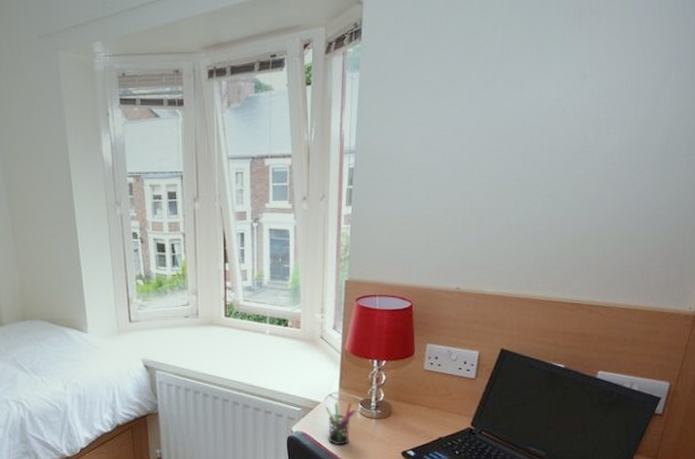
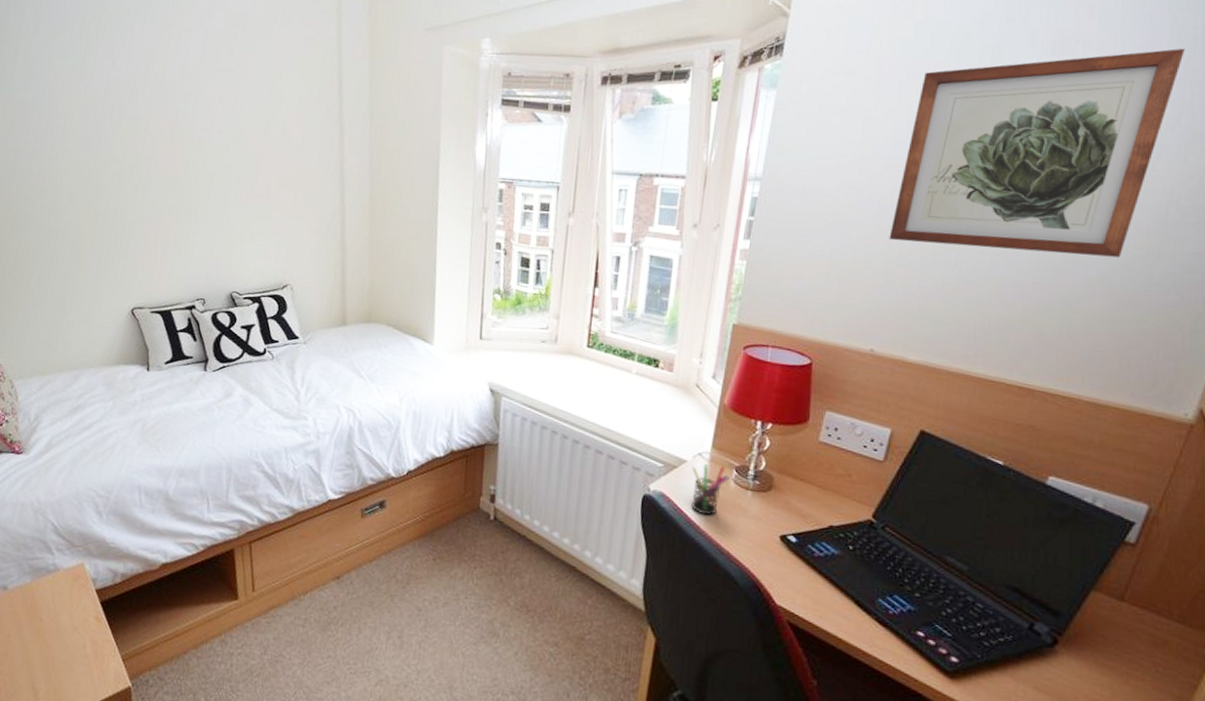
wall art: none [462,11,671,194] -> present [889,48,1185,258]

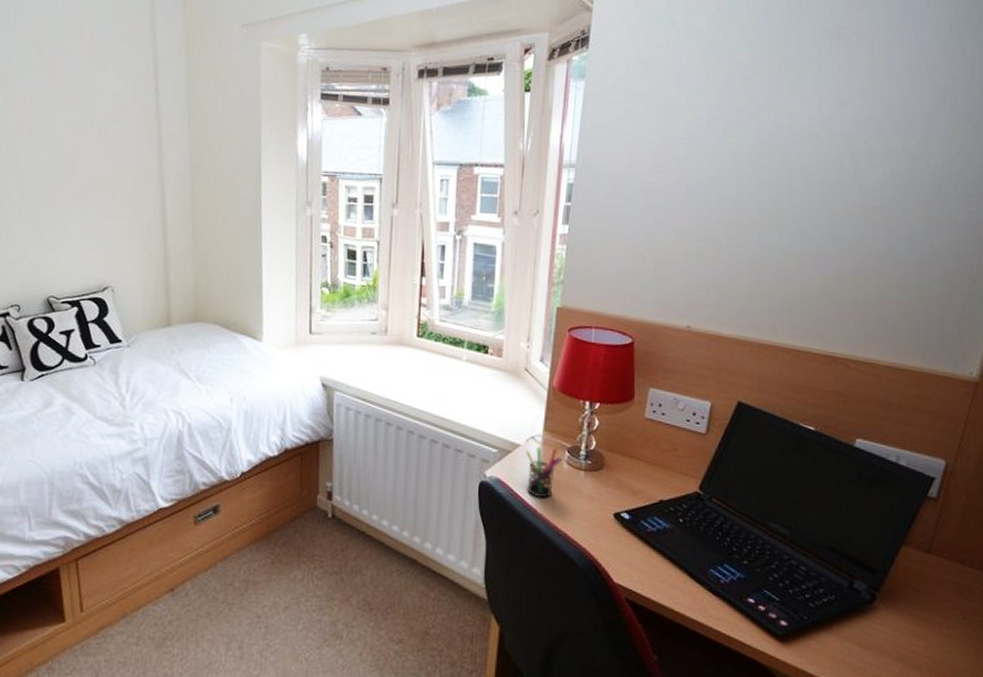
wall art: present [889,48,1185,258] -> none [697,37,944,230]

